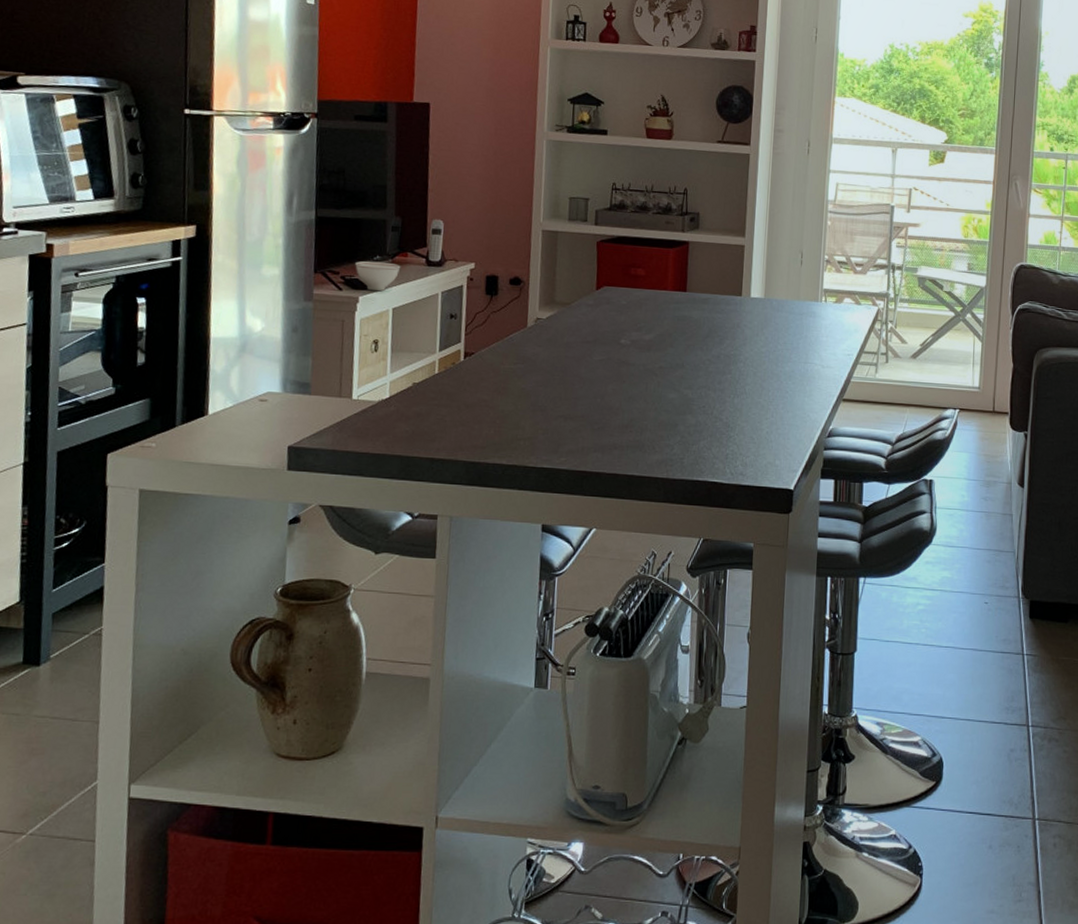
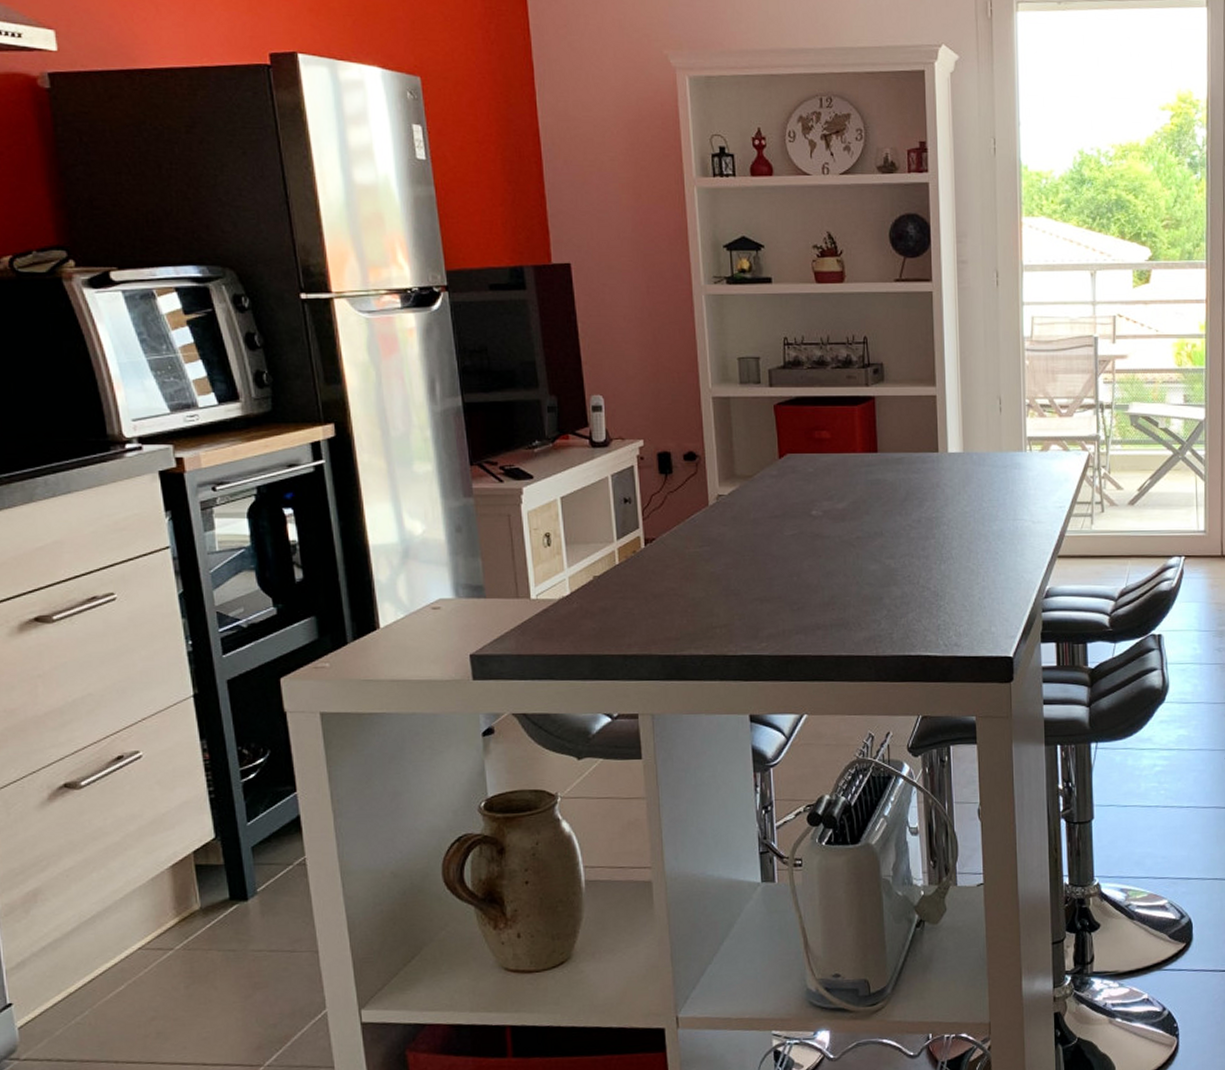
bowl: present [355,261,401,292] -> none [513,447,563,480]

